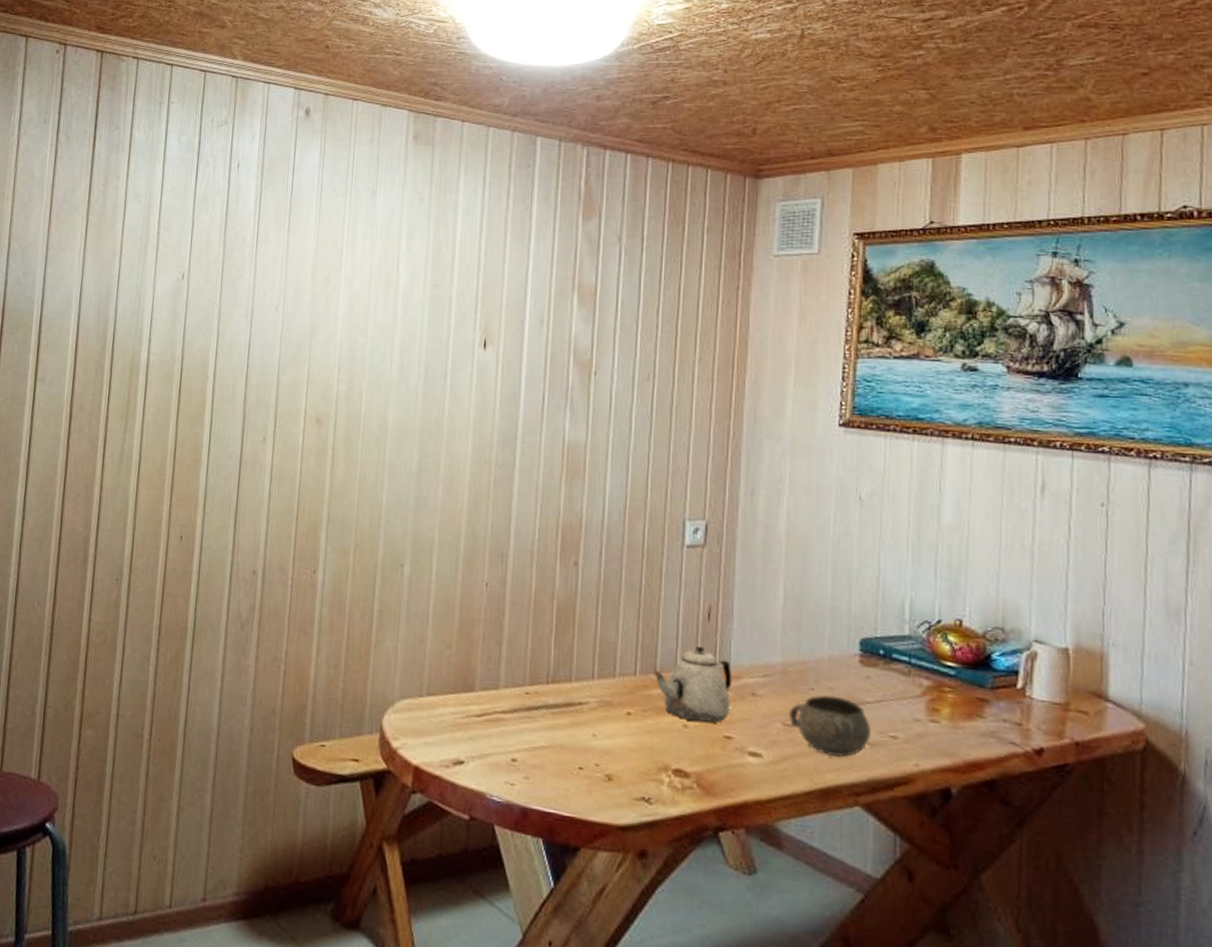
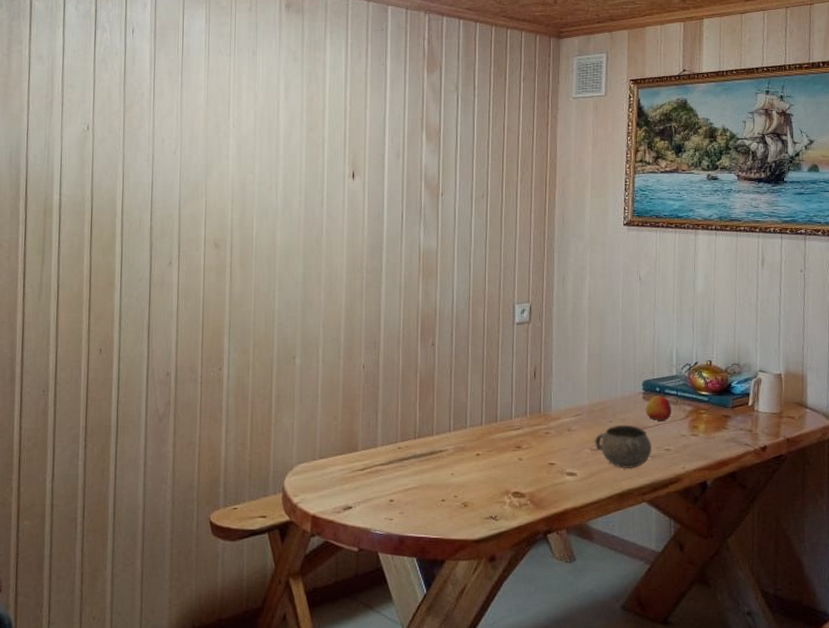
teapot: present [654,646,732,723] -> none [495,399,553,455]
apple: none [864,661,901,696] -> present [646,396,671,421]

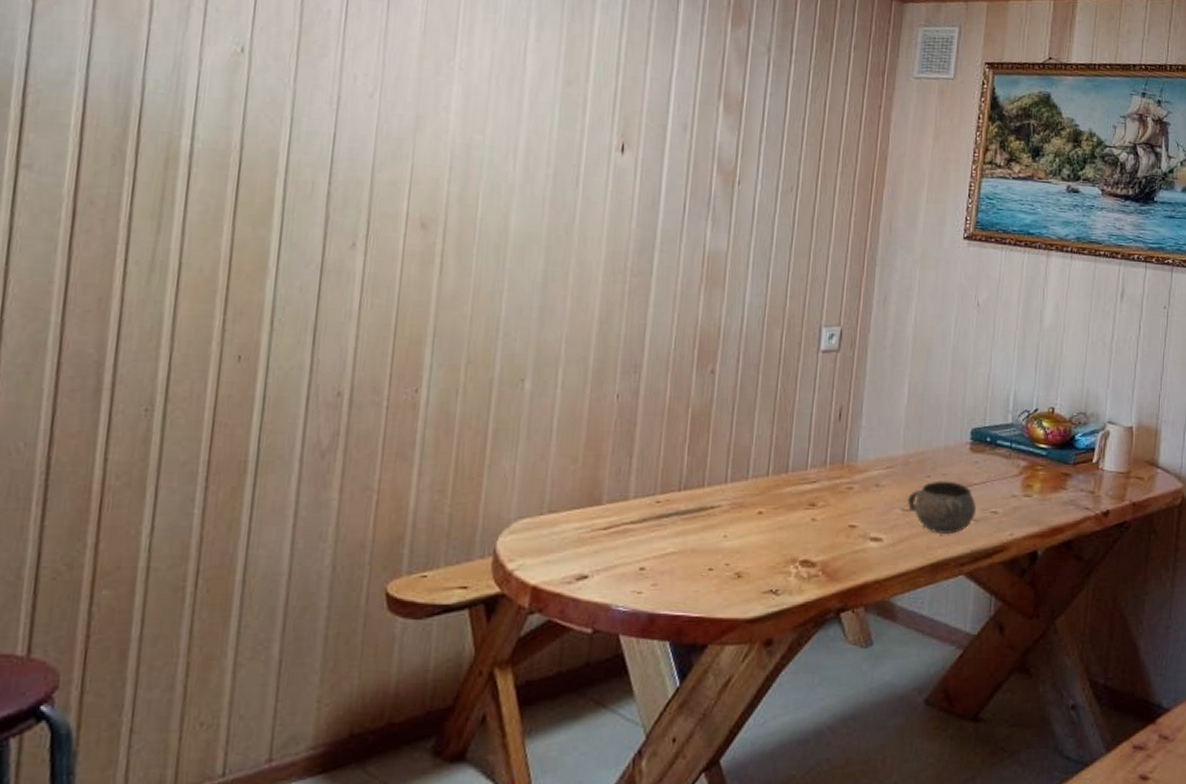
apple: present [646,396,671,421] -> none [972,447,1003,477]

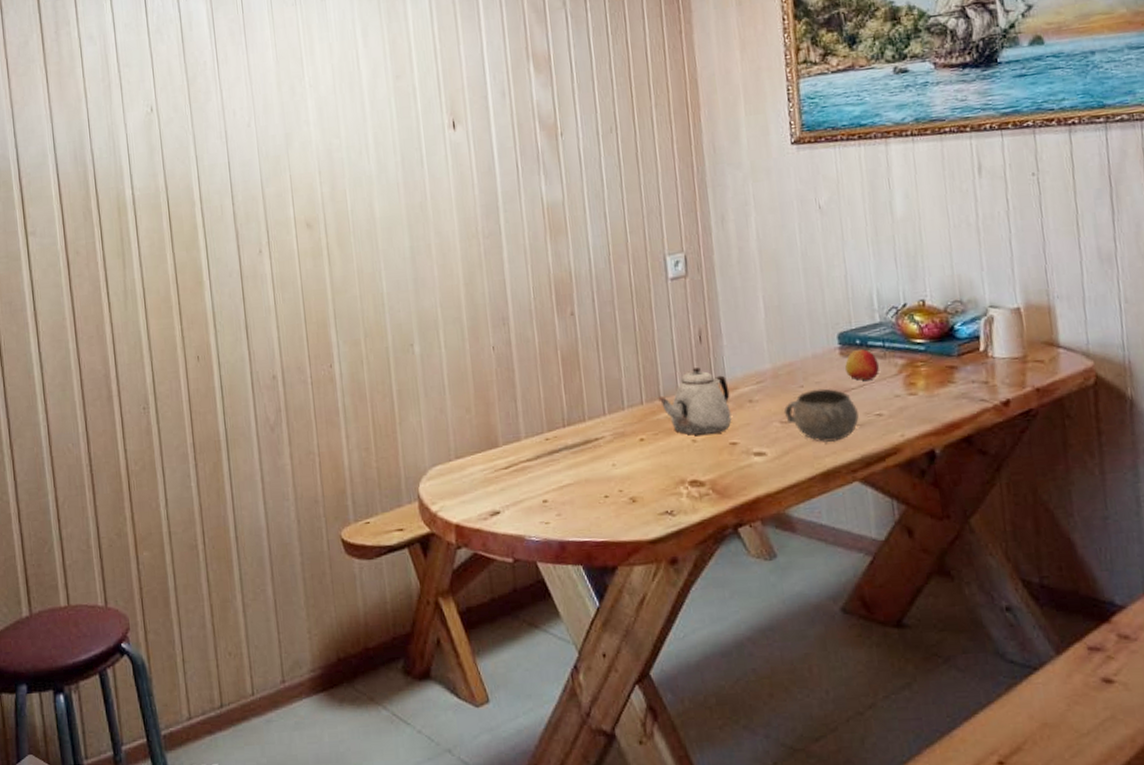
teapot: none [785,445,859,515] -> present [658,367,732,436]
apple: none [972,447,1003,477] -> present [845,349,879,380]

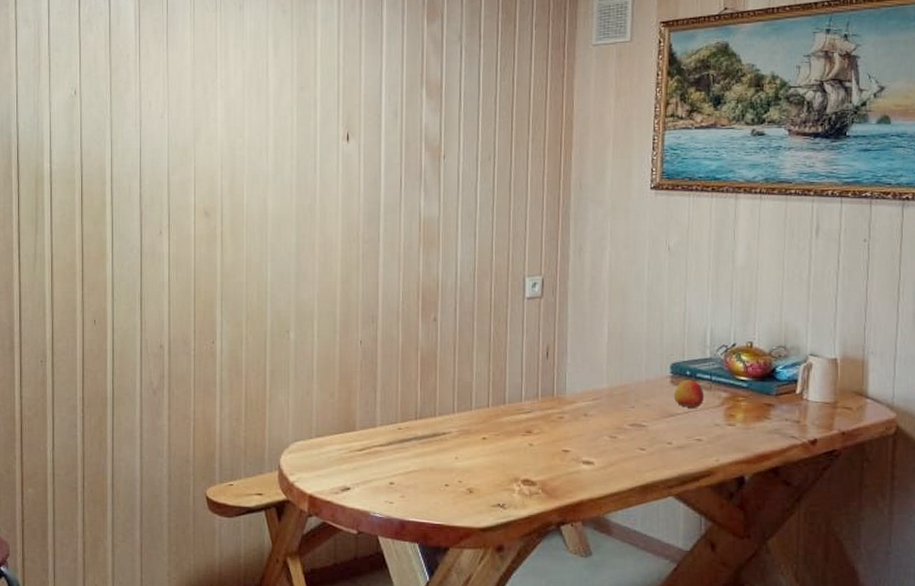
teapot: present [658,367,732,436] -> none [503,380,568,441]
decorative bowl: present [784,388,859,443] -> none [615,411,680,460]

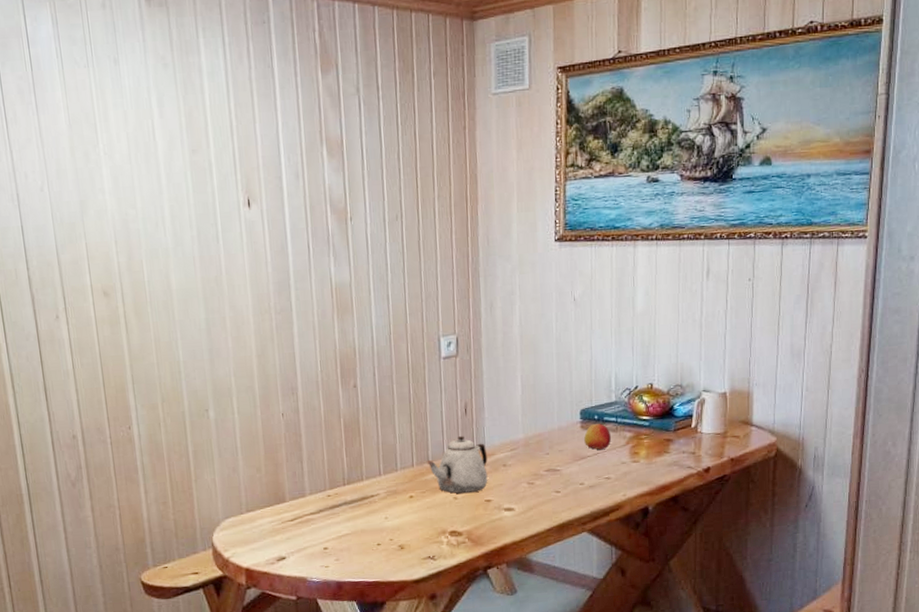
teapot: none [503,380,568,441] -> present [427,436,488,494]

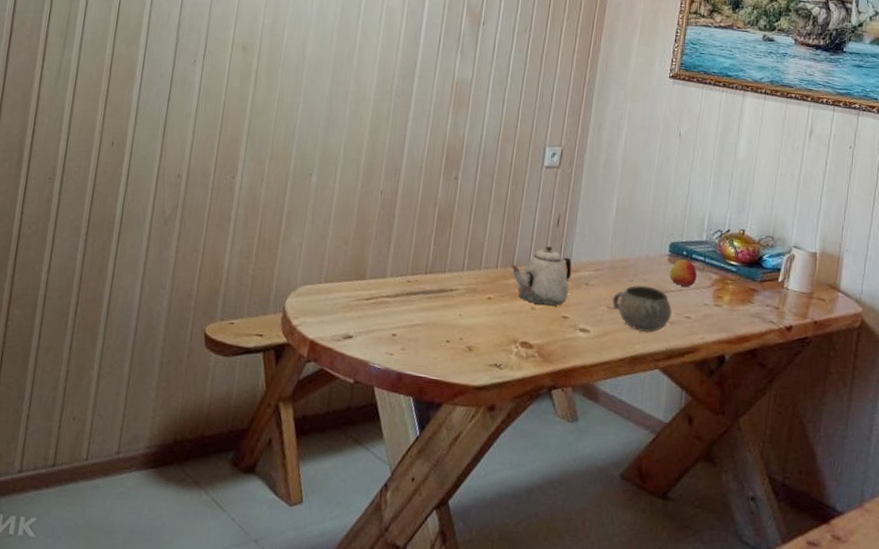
decorative bowl: none [532,455,591,501] -> present [612,285,672,333]

